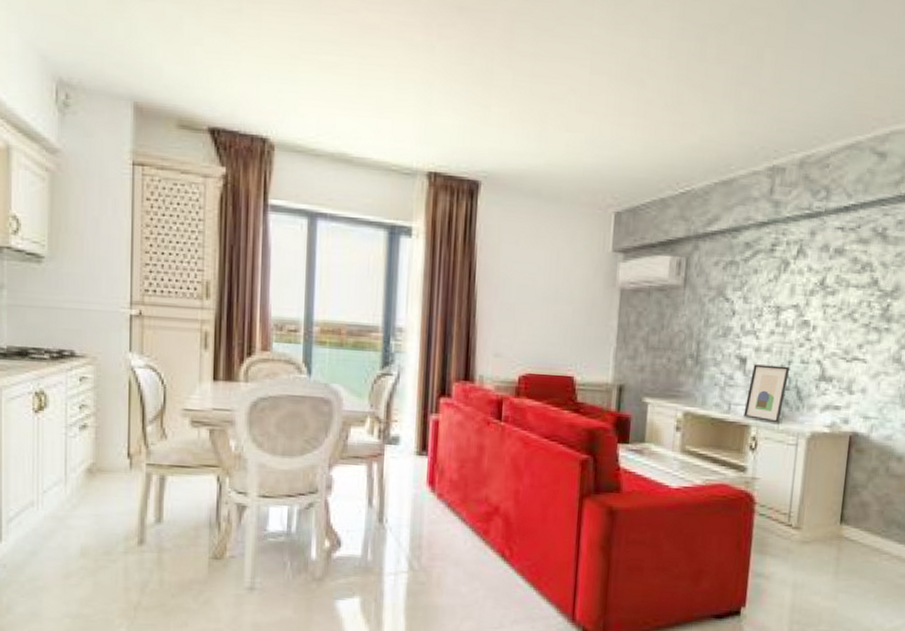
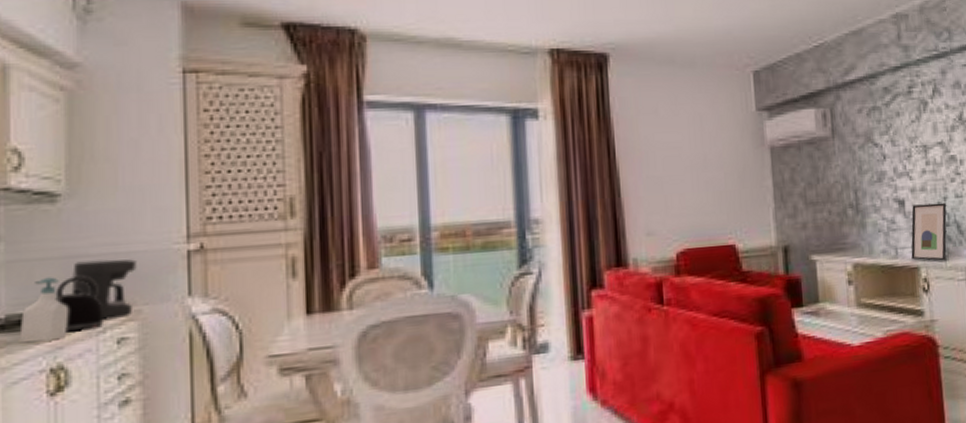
soap bottle: none [16,321,48,372] -> present [19,277,69,343]
kettle: none [39,324,72,368] -> present [55,276,105,333]
coffee maker: none [50,312,94,362] -> present [71,259,137,321]

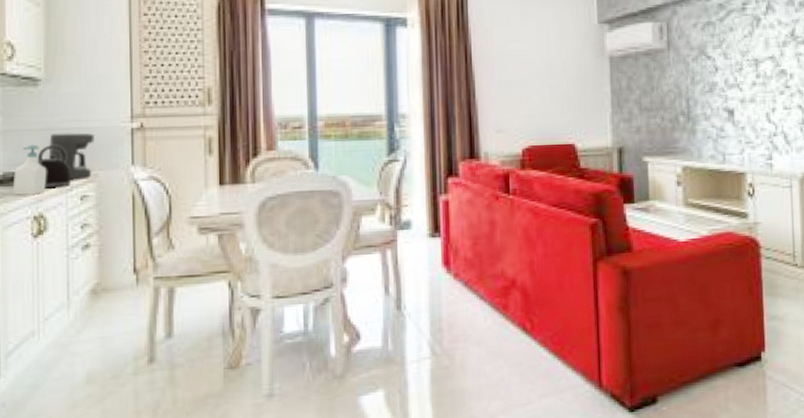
picture frame: present [911,202,947,261] -> none [738,114,775,168]

